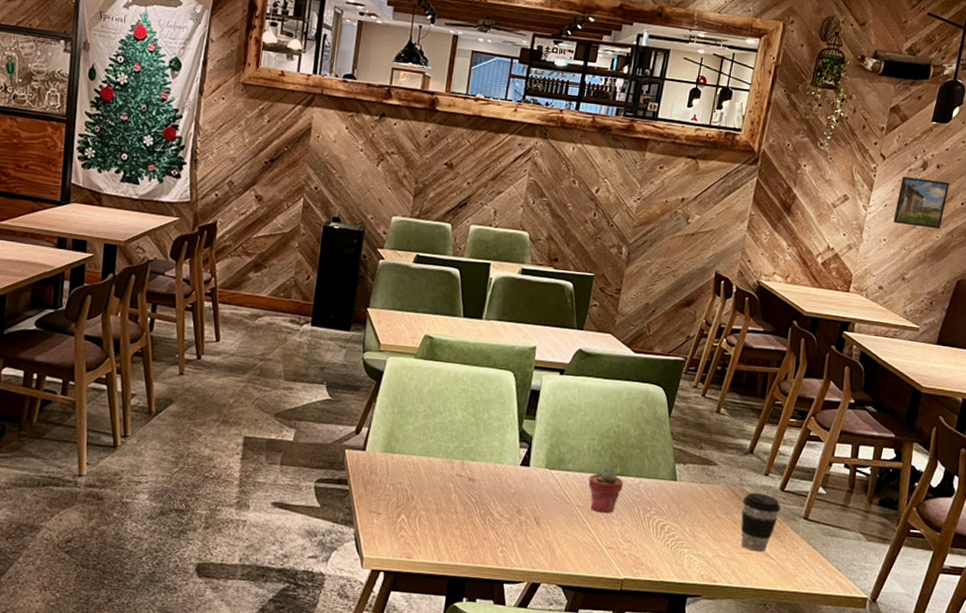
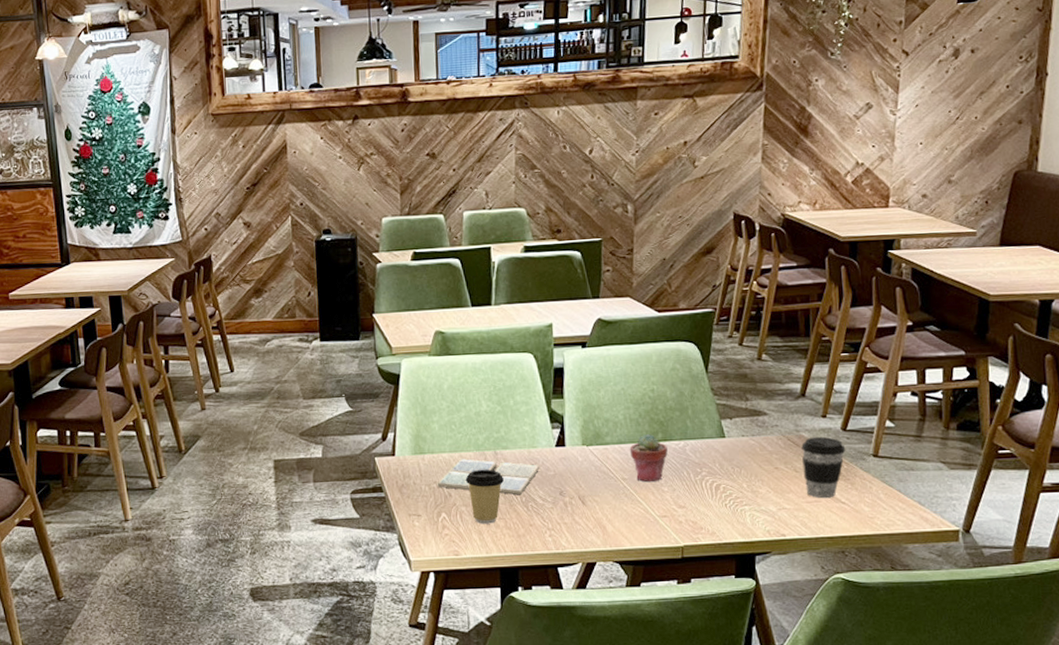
drink coaster: none [401,464,503,508] -> present [437,459,540,495]
coffee cup: none [429,476,467,532] -> present [465,469,505,524]
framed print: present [893,176,950,230] -> none [928,66,990,123]

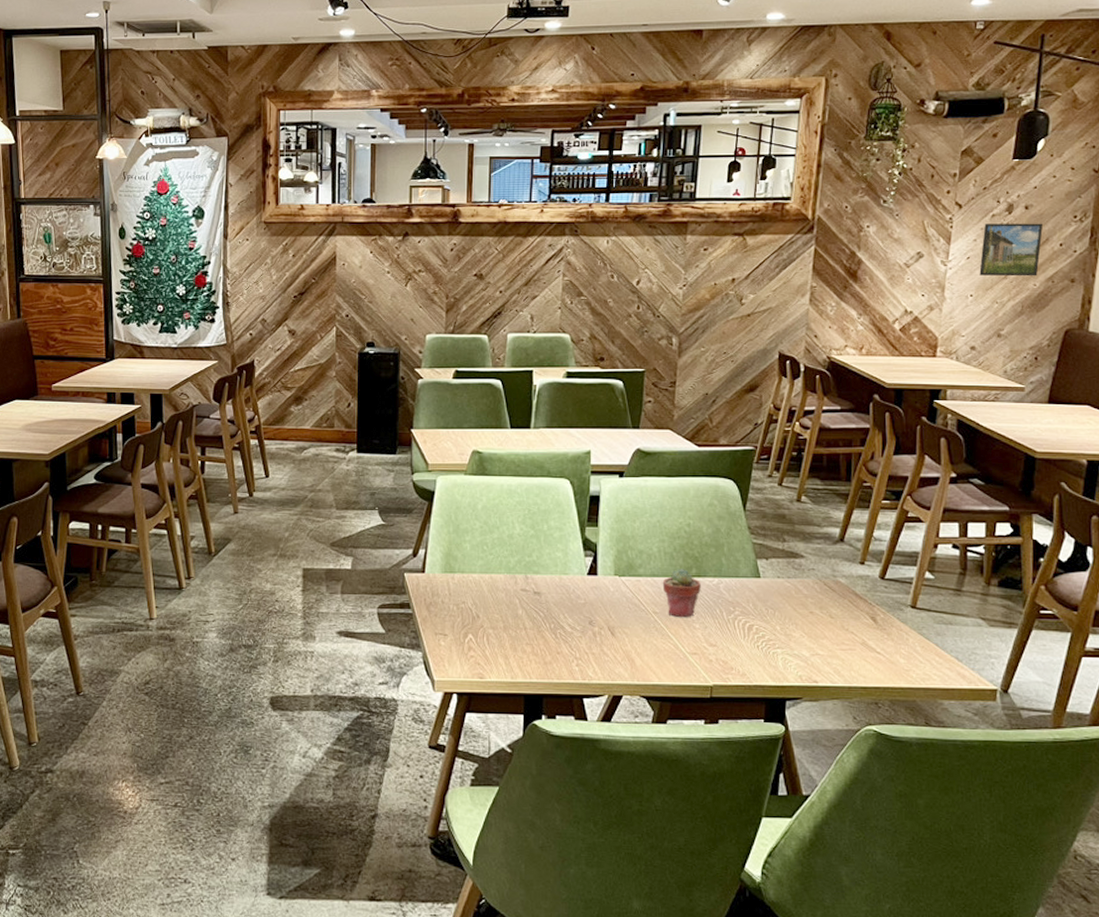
drink coaster: present [437,459,540,495] -> none [465,581,571,622]
coffee cup: present [465,469,505,524] -> none [494,592,534,649]
coffee cup: present [801,436,846,499] -> none [838,583,883,647]
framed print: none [928,66,990,123] -> present [979,223,1044,277]

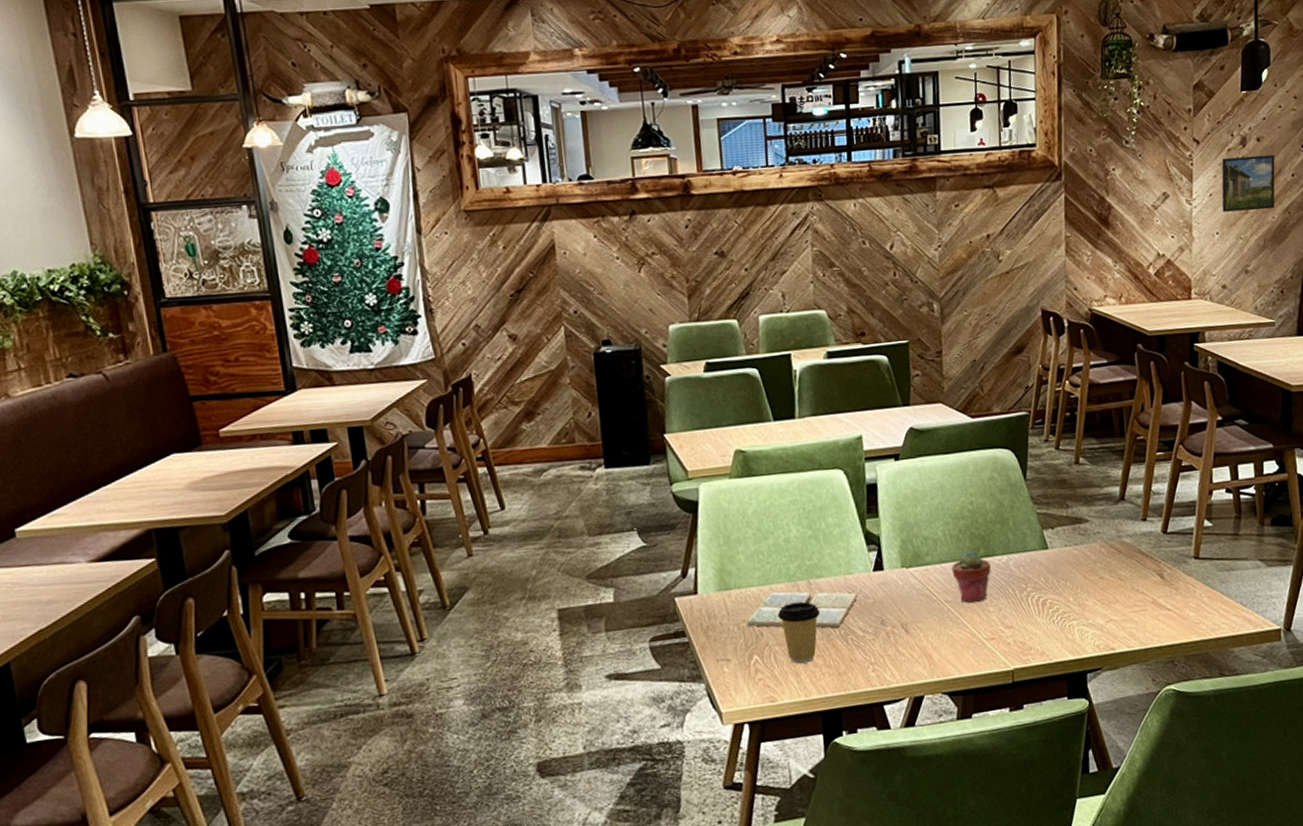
drink coaster: none [465,581,571,622] -> present [746,591,858,628]
coffee cup: none [494,592,534,649] -> present [777,601,821,664]

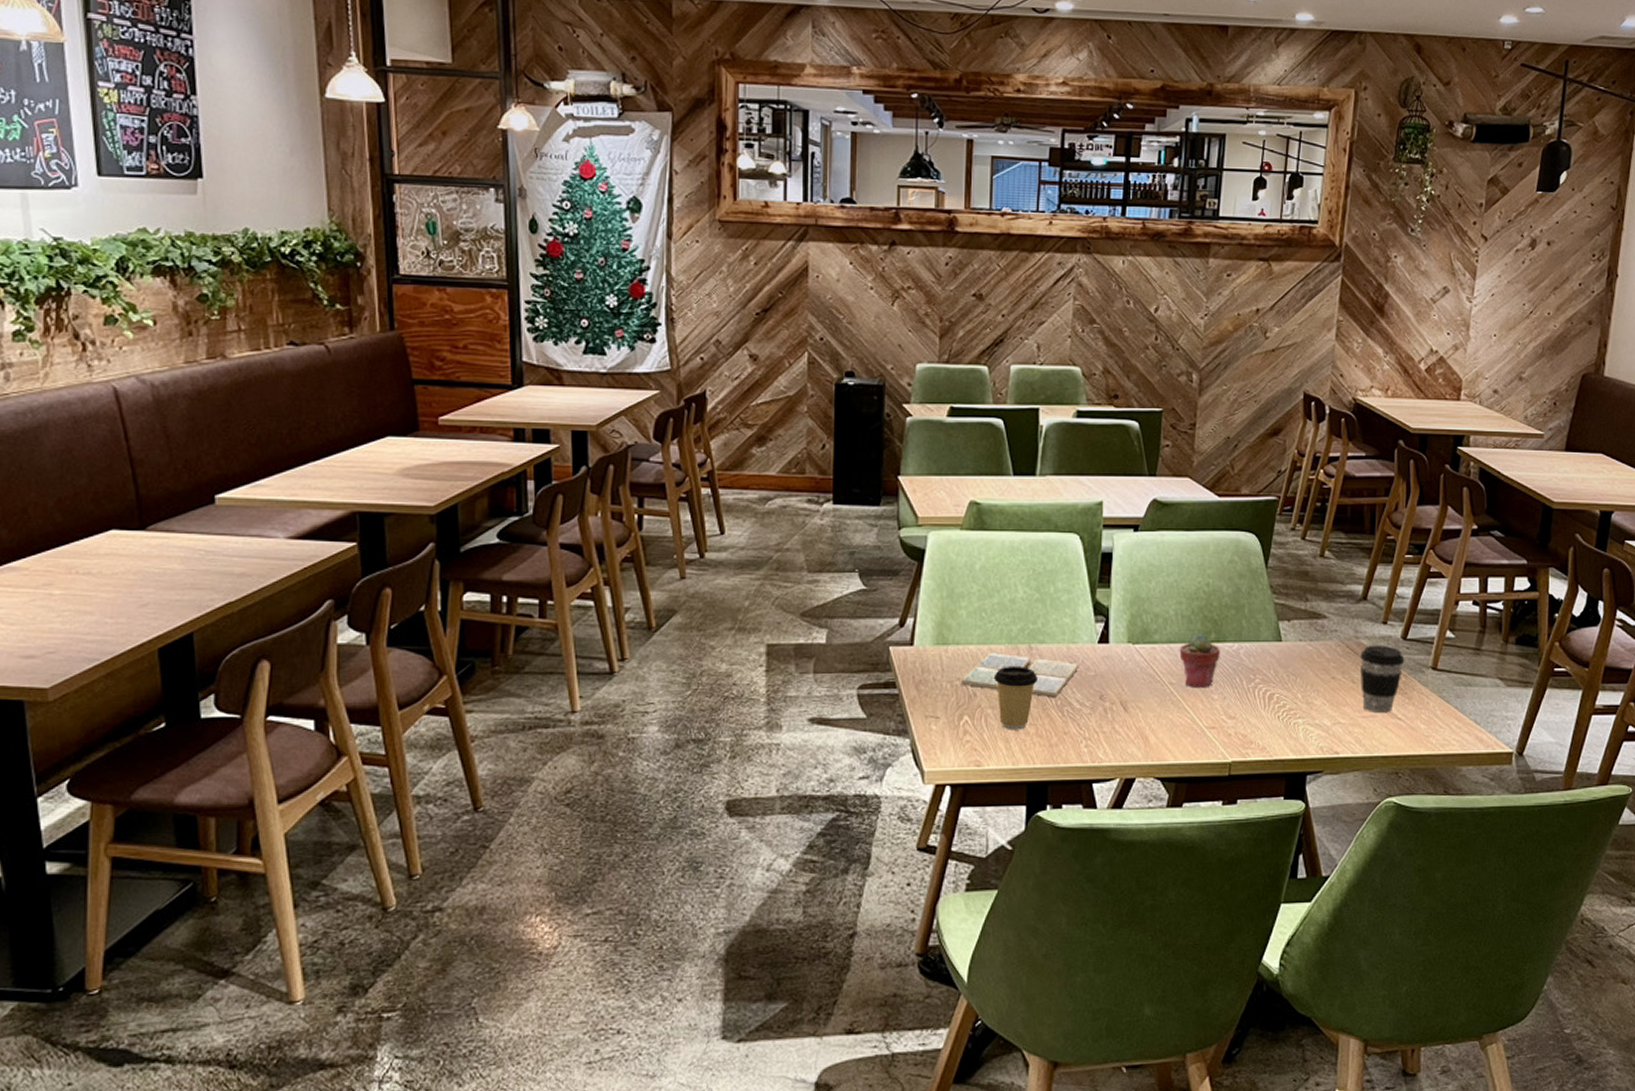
coffee cup: none [1124,541,1168,607] -> present [1360,645,1405,714]
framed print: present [1221,154,1275,212] -> none [1503,259,1564,317]

